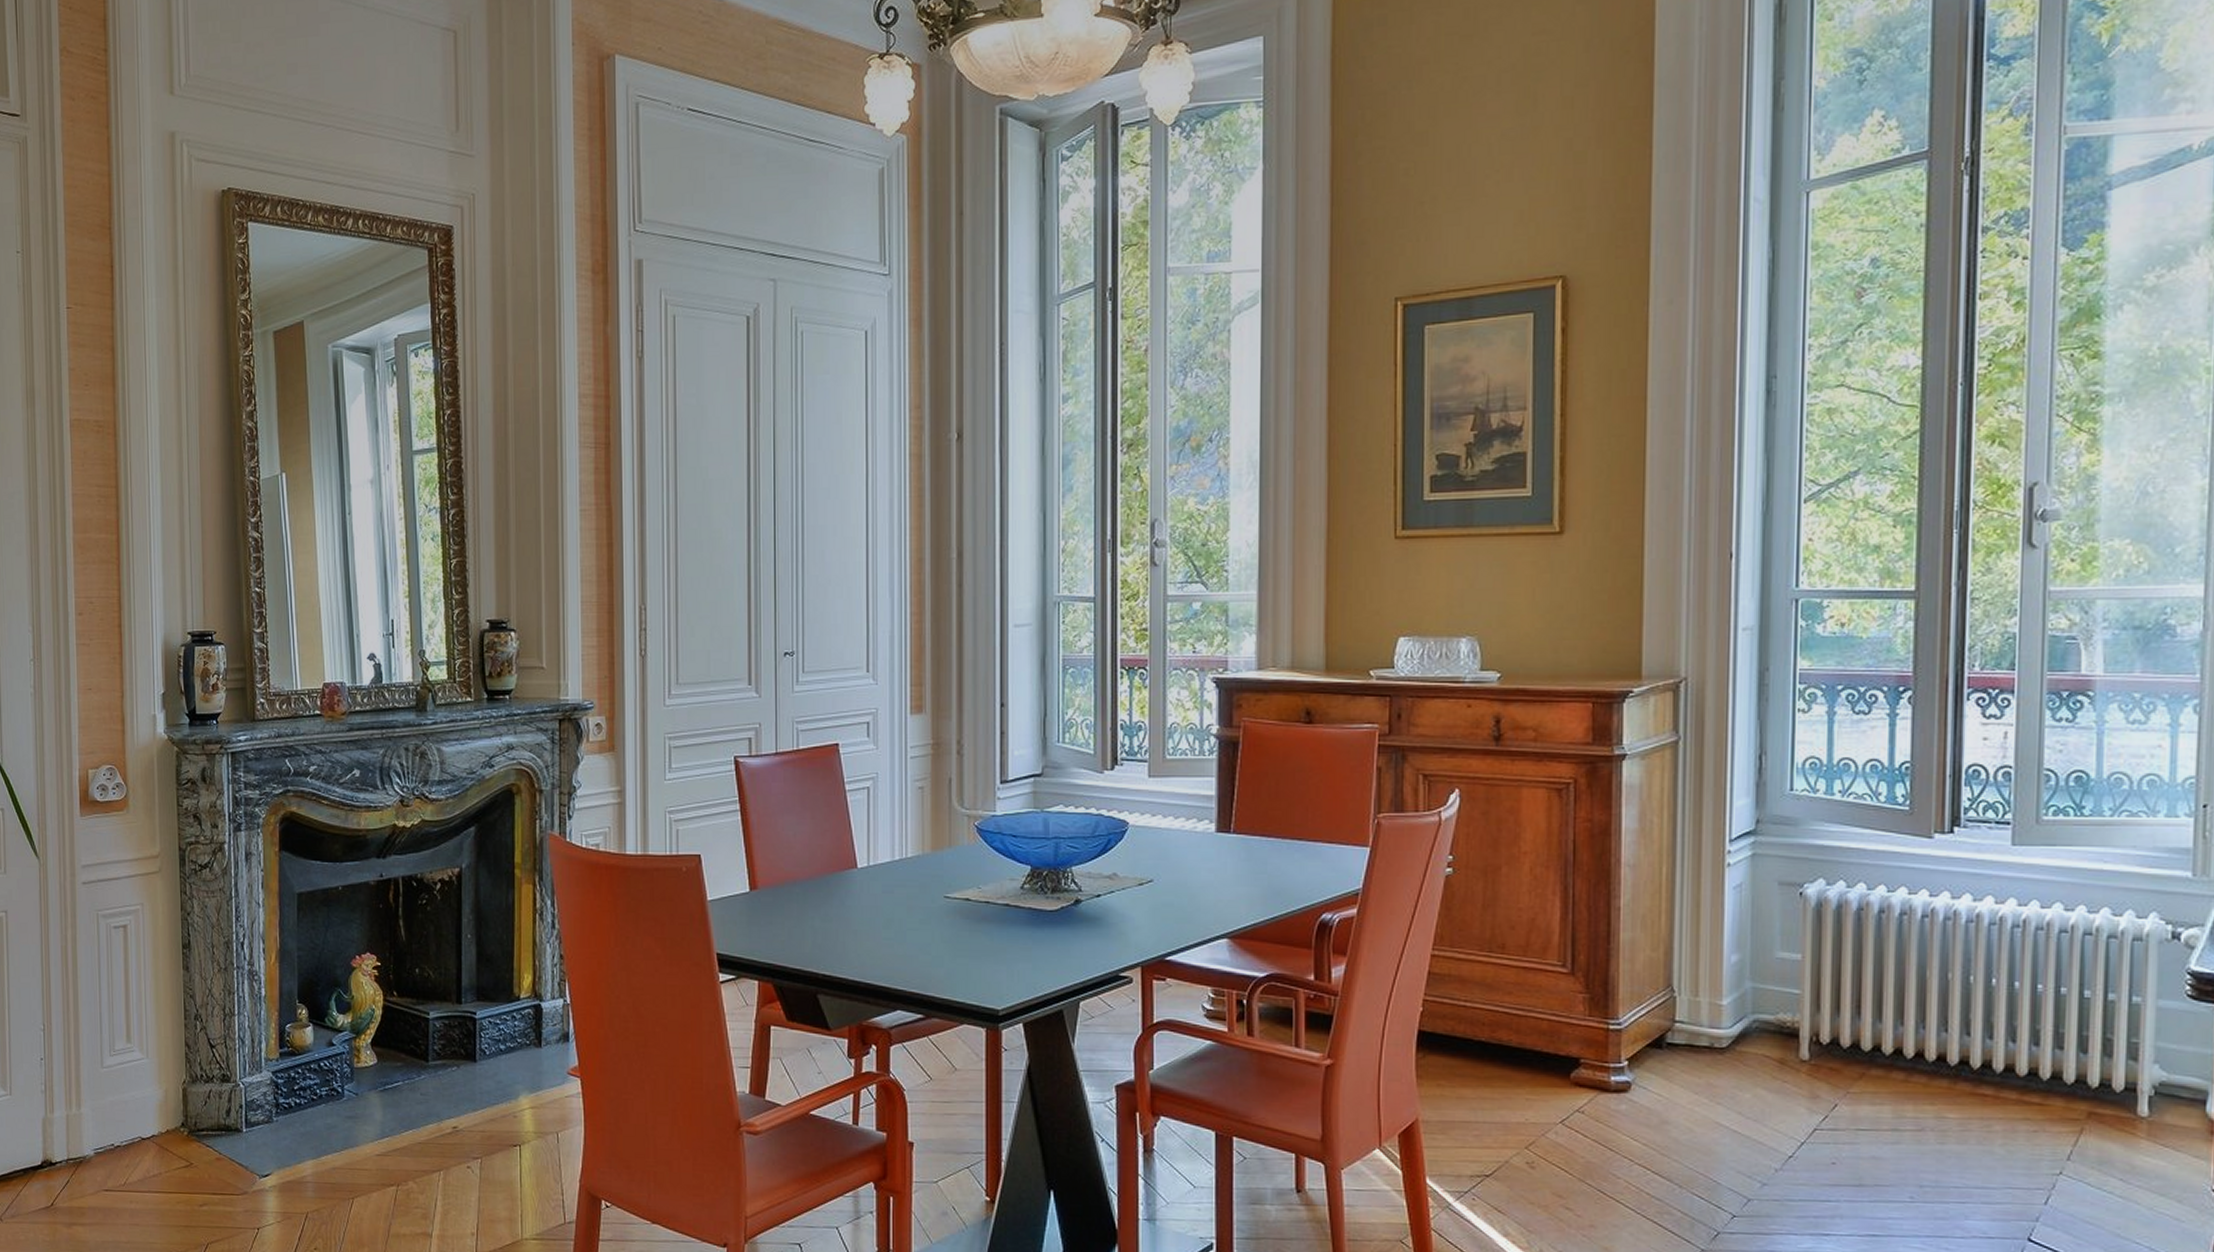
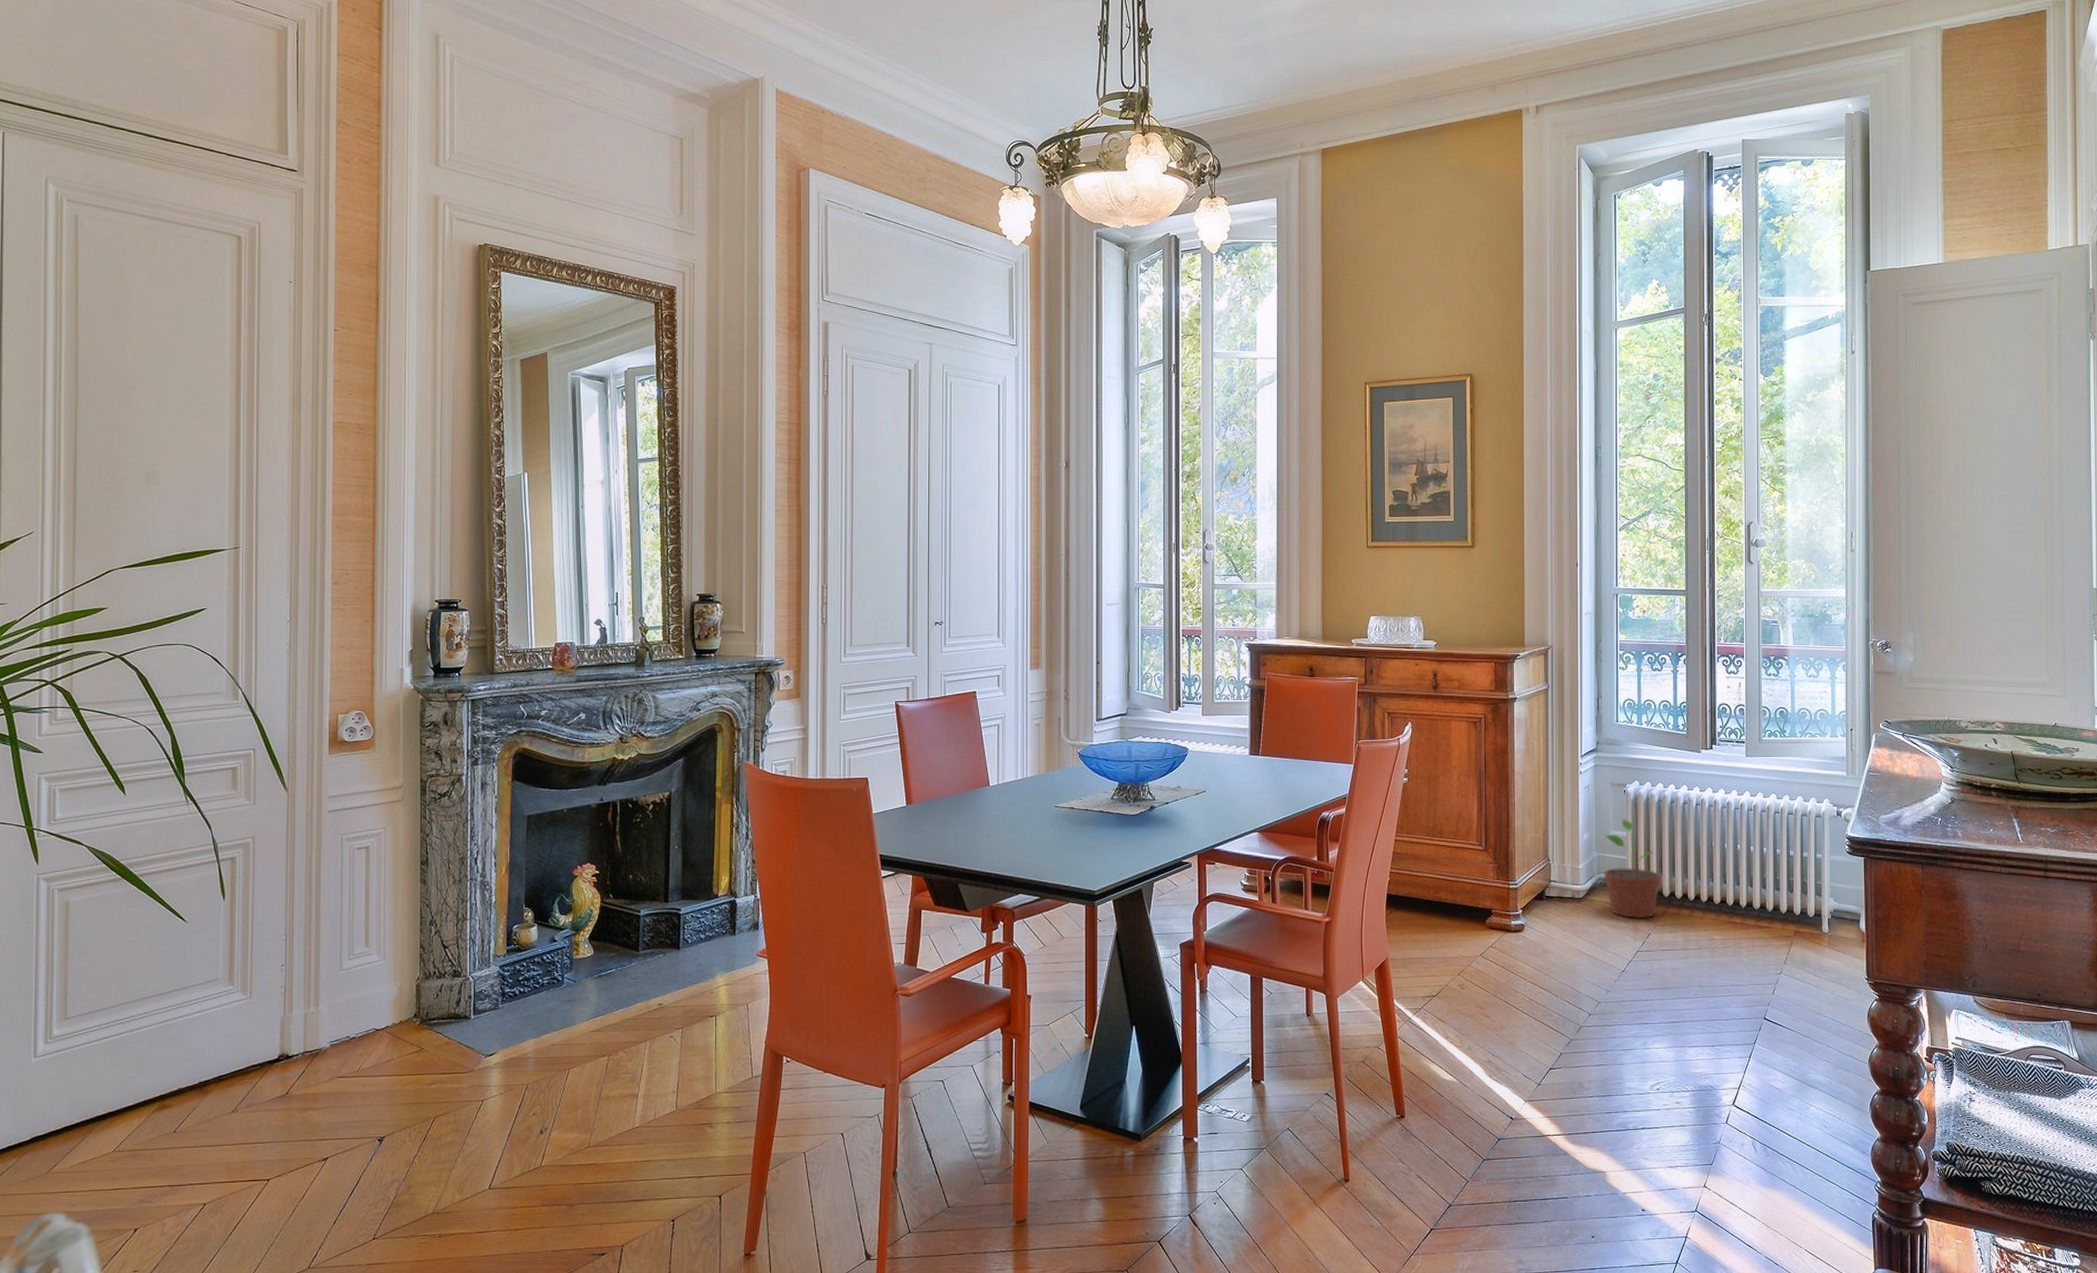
potted plant: none [1763,935,1858,1083] -> present [1604,819,1661,919]

